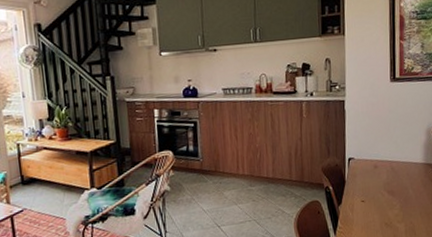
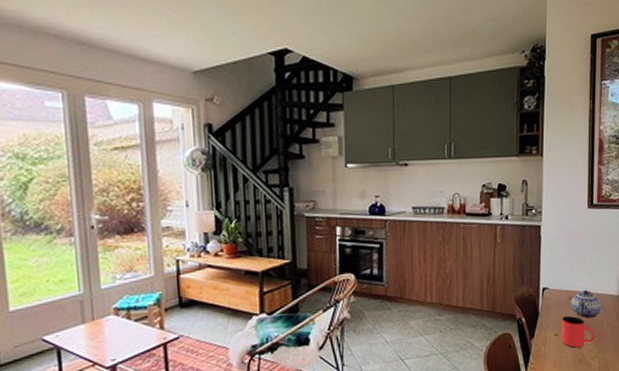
cup: none [367,183,401,213] -> present [561,315,595,348]
teapot: none [376,158,407,185] -> present [570,289,602,318]

